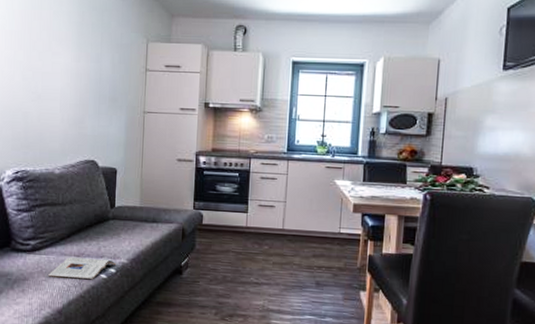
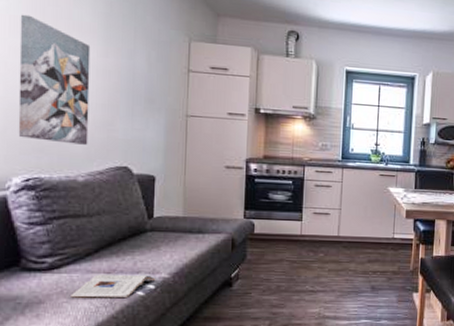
wall art: none [10,29,66,141] -> present [18,14,91,145]

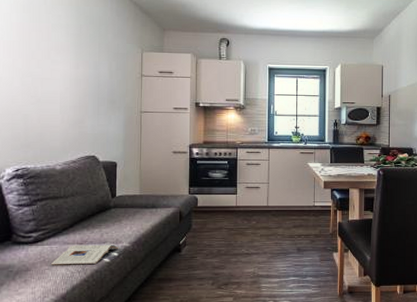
wall art: present [18,14,91,145] -> none [10,39,65,140]

